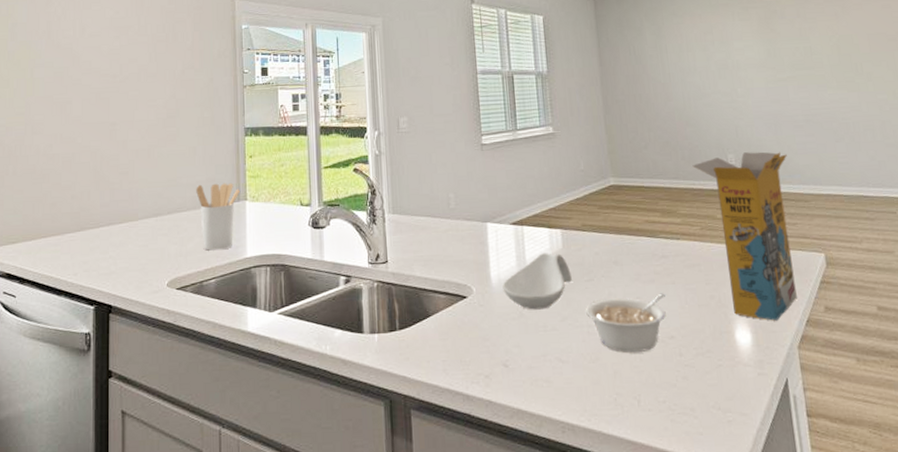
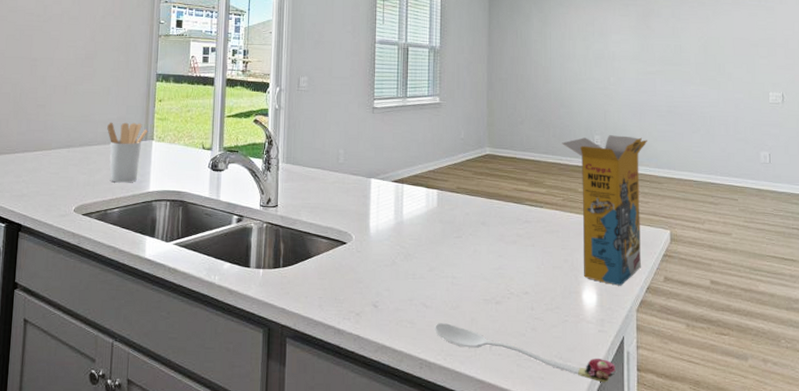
spoon rest: present [502,253,572,310] -> none [379,210,443,260]
spoon: none [574,379,783,434] -> present [435,323,616,383]
legume: present [586,293,666,353] -> none [452,253,524,303]

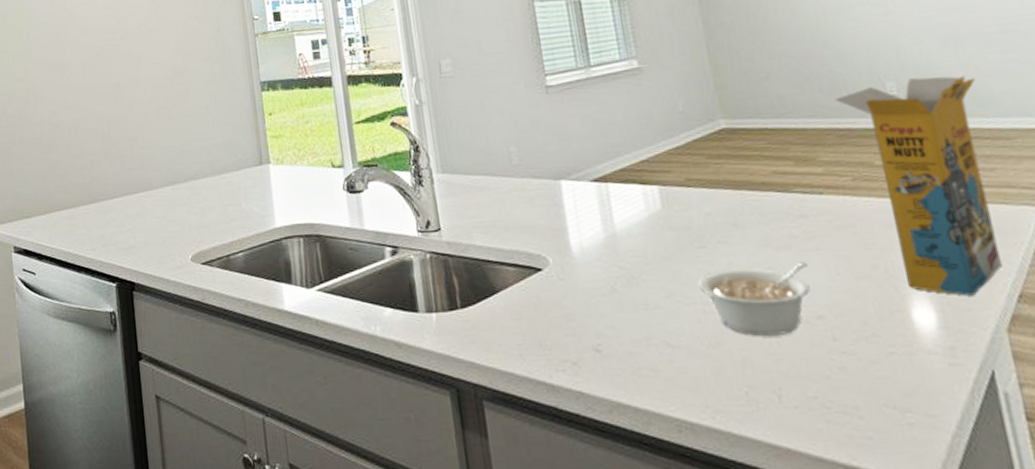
utensil holder: present [107,122,148,183] -> none [212,144,263,221]
spoon: present [435,323,616,383] -> none [689,368,990,441]
legume: none [452,253,524,303] -> present [698,262,811,336]

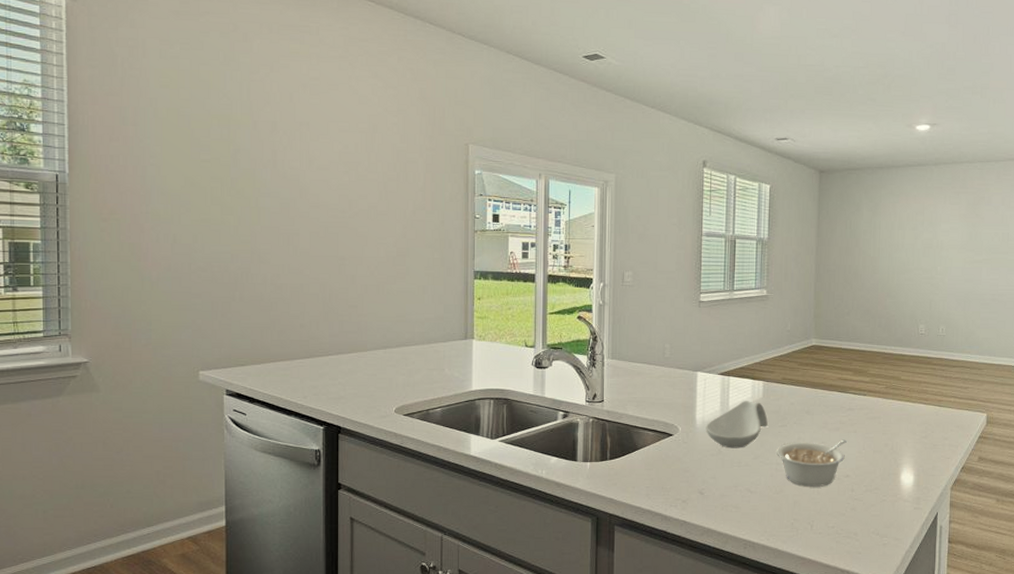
spoon rest: none [586,215,678,284] -> present [705,401,768,448]
cereal box: present [835,75,1002,296] -> none [887,324,970,467]

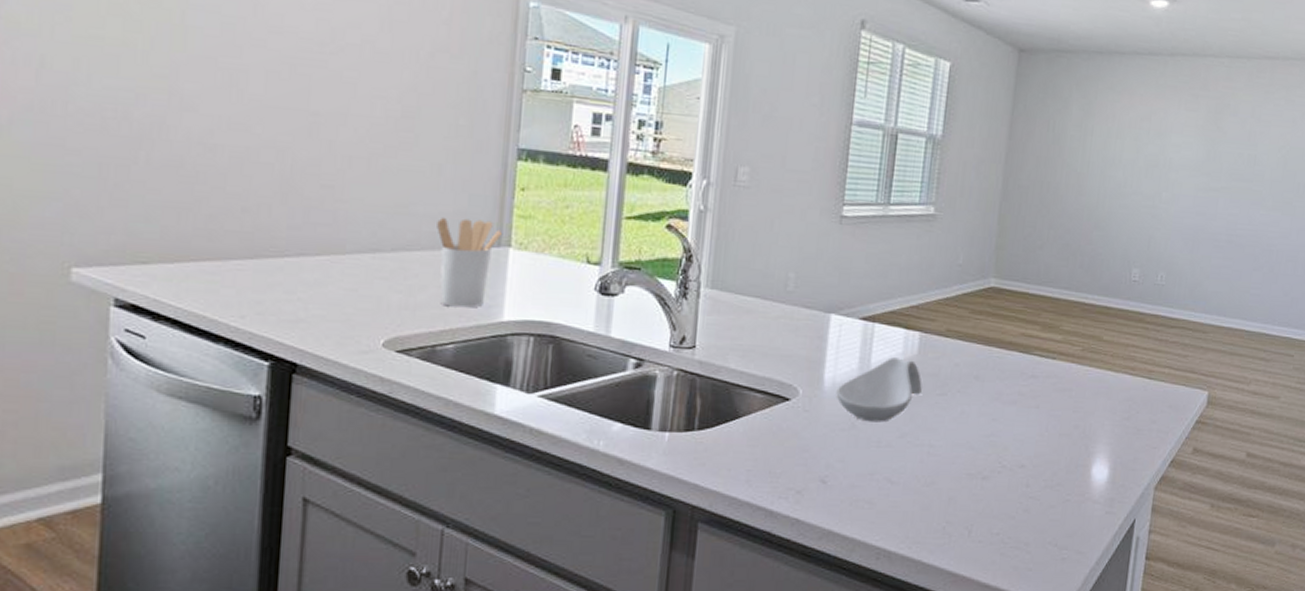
utensil holder: none [425,321,468,383] -> present [437,217,503,308]
legume: present [777,440,847,487] -> none [931,417,1025,479]

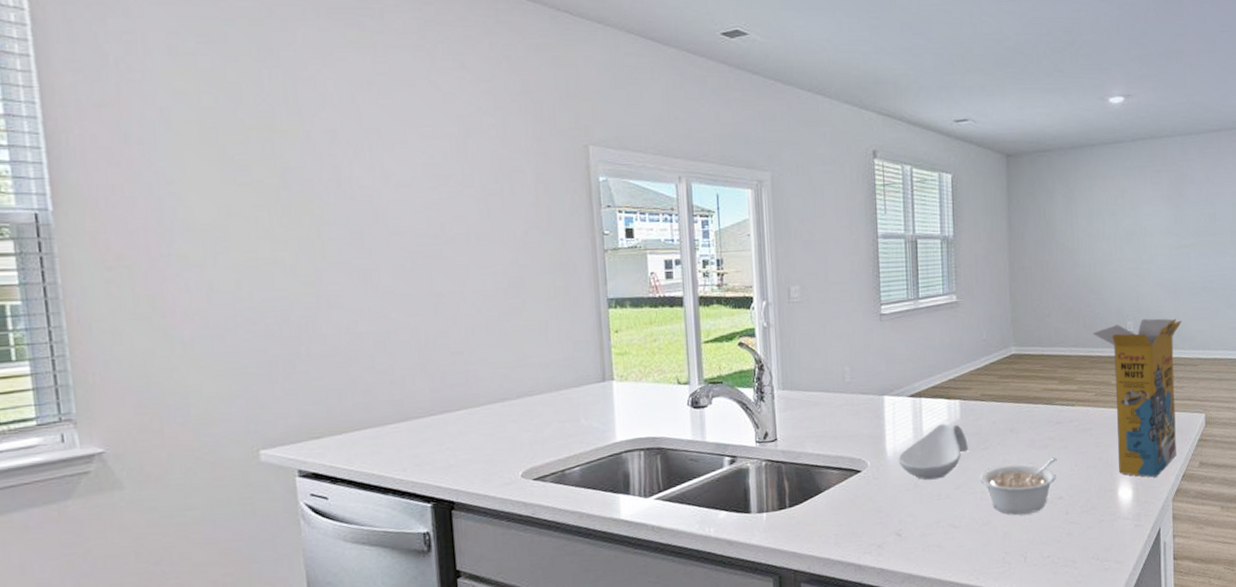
utensil holder: present [437,217,503,308] -> none [551,361,606,437]
legume: none [931,417,1025,479] -> present [980,457,1057,515]
cereal box: none [1089,268,1197,458] -> present [1093,318,1182,478]

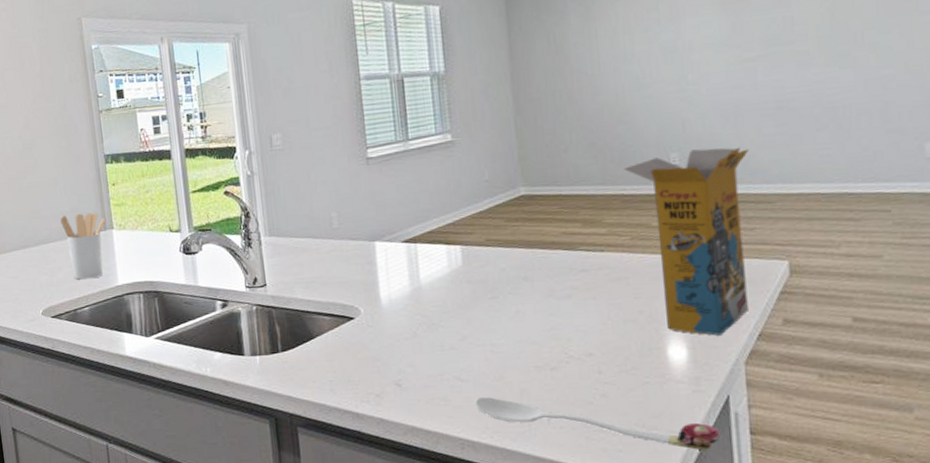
utensil holder: none [551,361,606,437] -> present [60,212,106,280]
spoon rest: present [898,424,968,480] -> none [393,271,473,330]
spoon: none [965,541,1153,577] -> present [475,397,720,451]
legume: present [980,457,1057,515] -> none [489,309,584,371]

